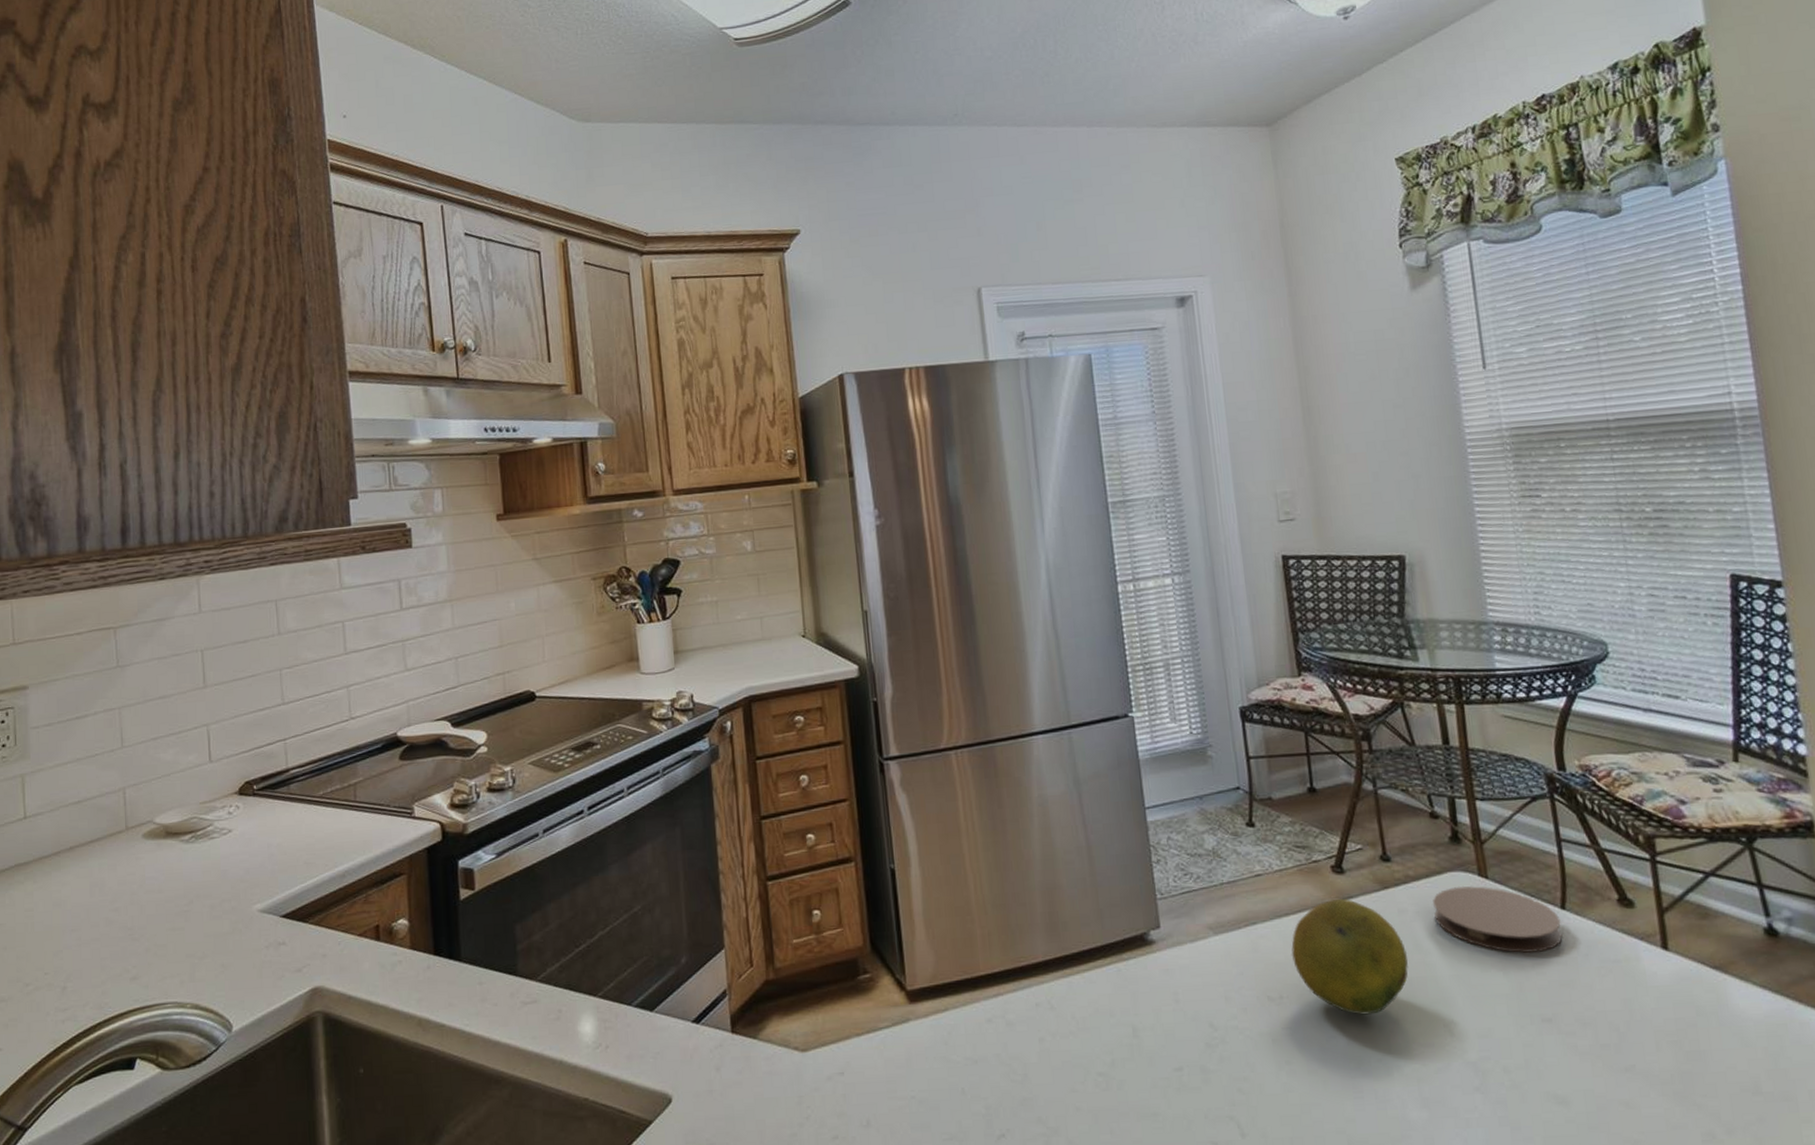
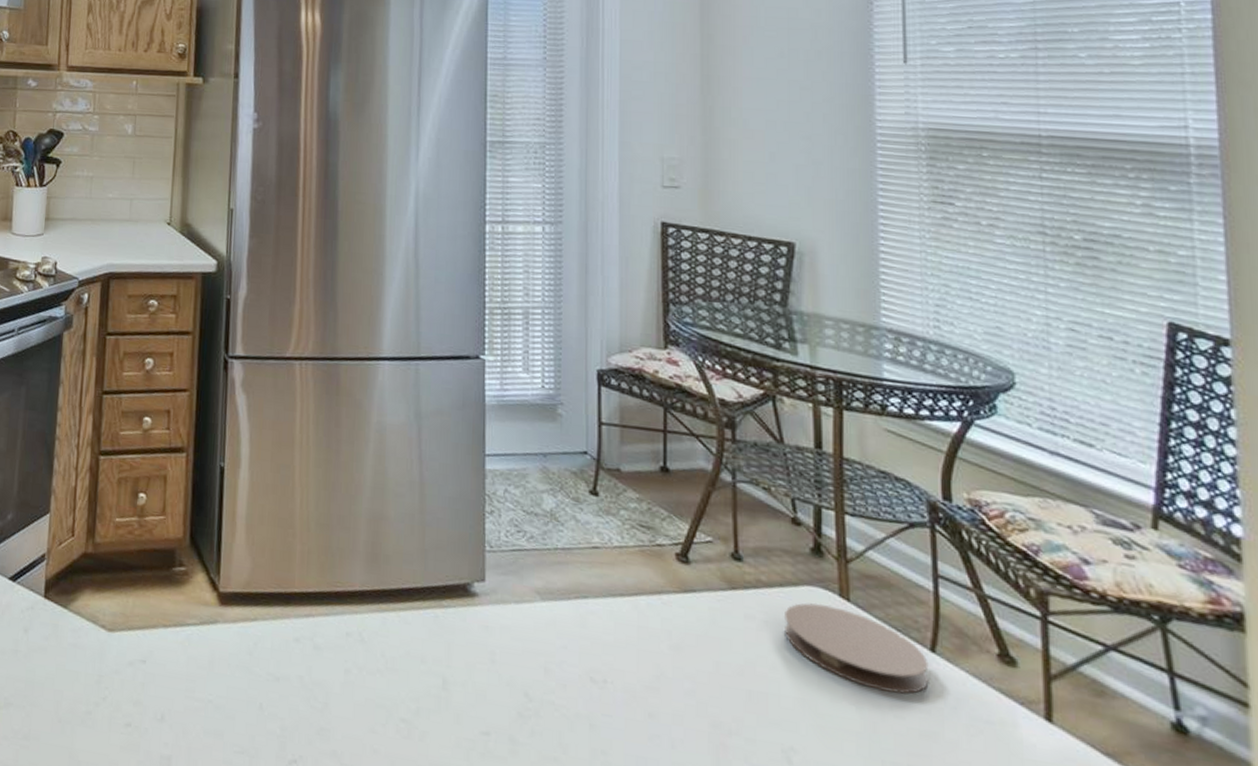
fruit: present [1291,898,1408,1015] -> none [621,588,750,721]

